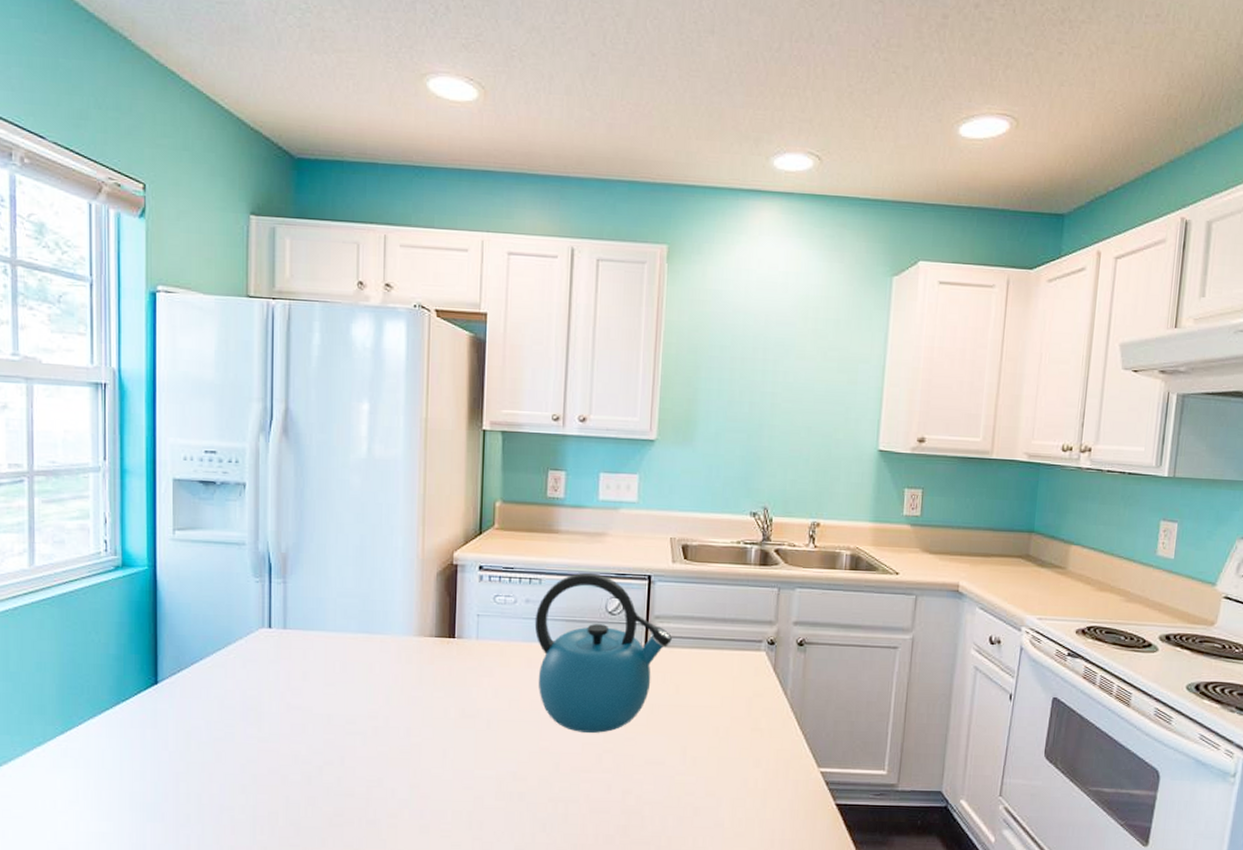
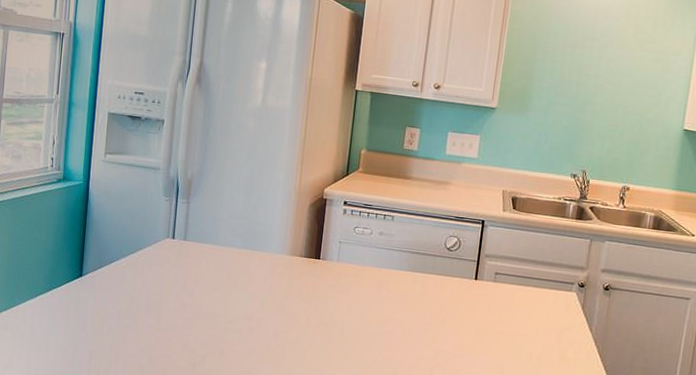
kettle: present [534,572,673,733] -> none [384,213,499,349]

